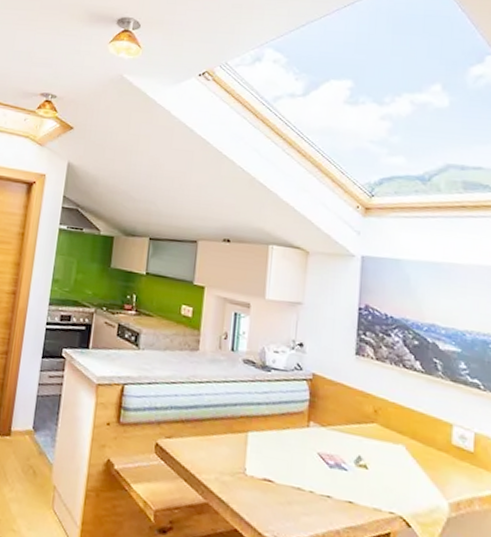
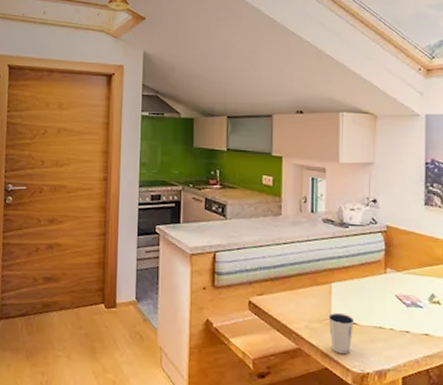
dixie cup: none [241,466,271,516] -> present [328,312,355,355]

